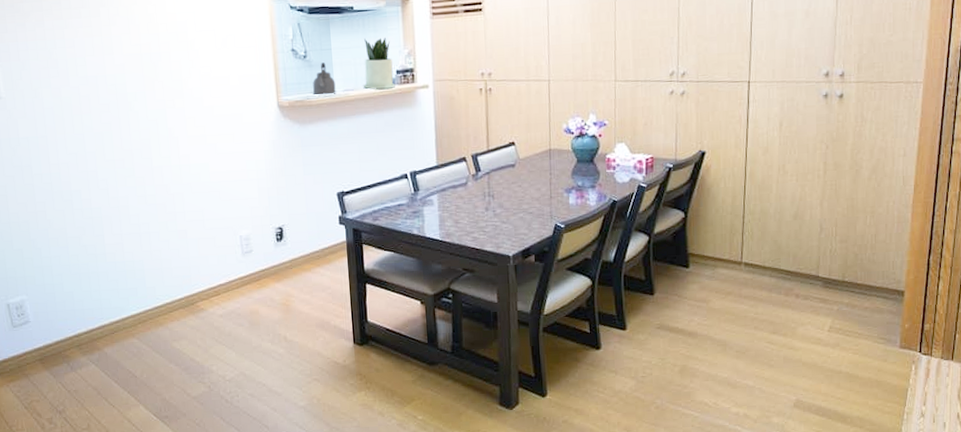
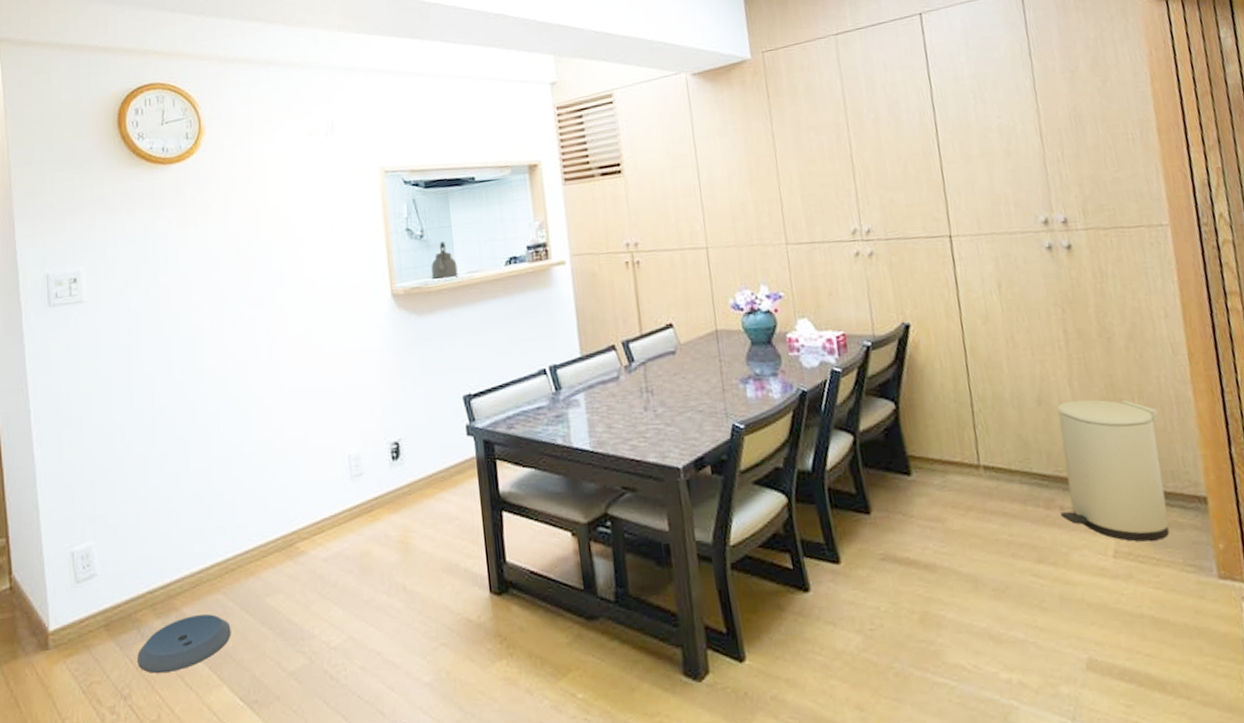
robot vacuum: none [68,353,145,395] -> present [137,614,231,673]
planter: present [363,38,396,90] -> none [488,210,528,270]
pedal bin: none [796,216,883,321] -> present [1056,399,1170,542]

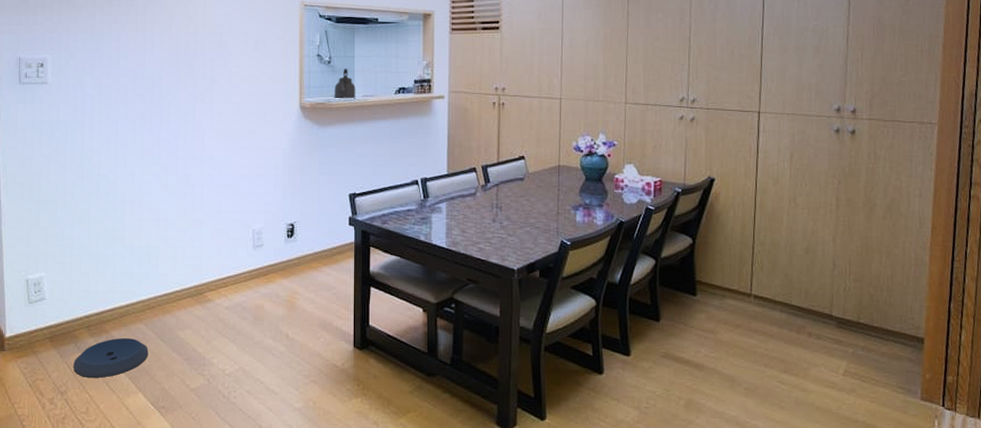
pedal bin: present [1056,399,1170,542] -> none [808,253,900,366]

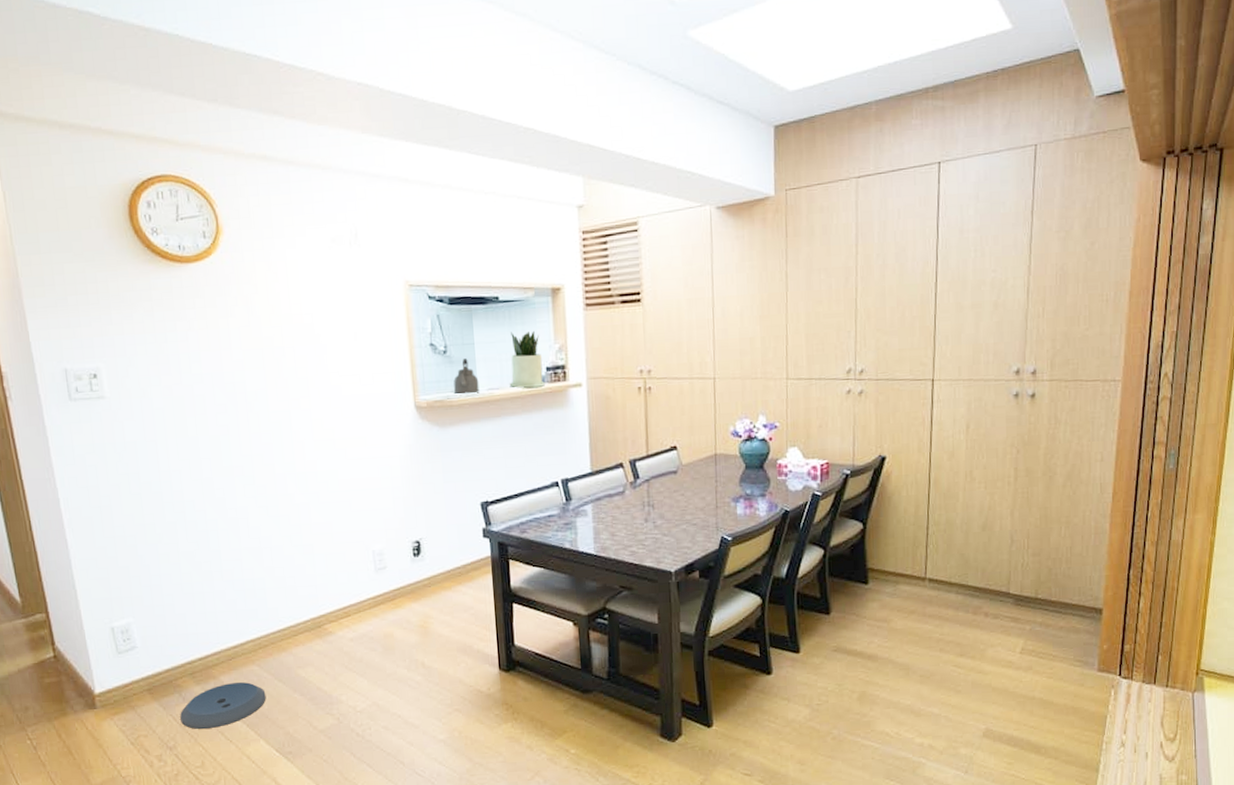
planter: none [382,48,413,98] -> present [509,331,546,389]

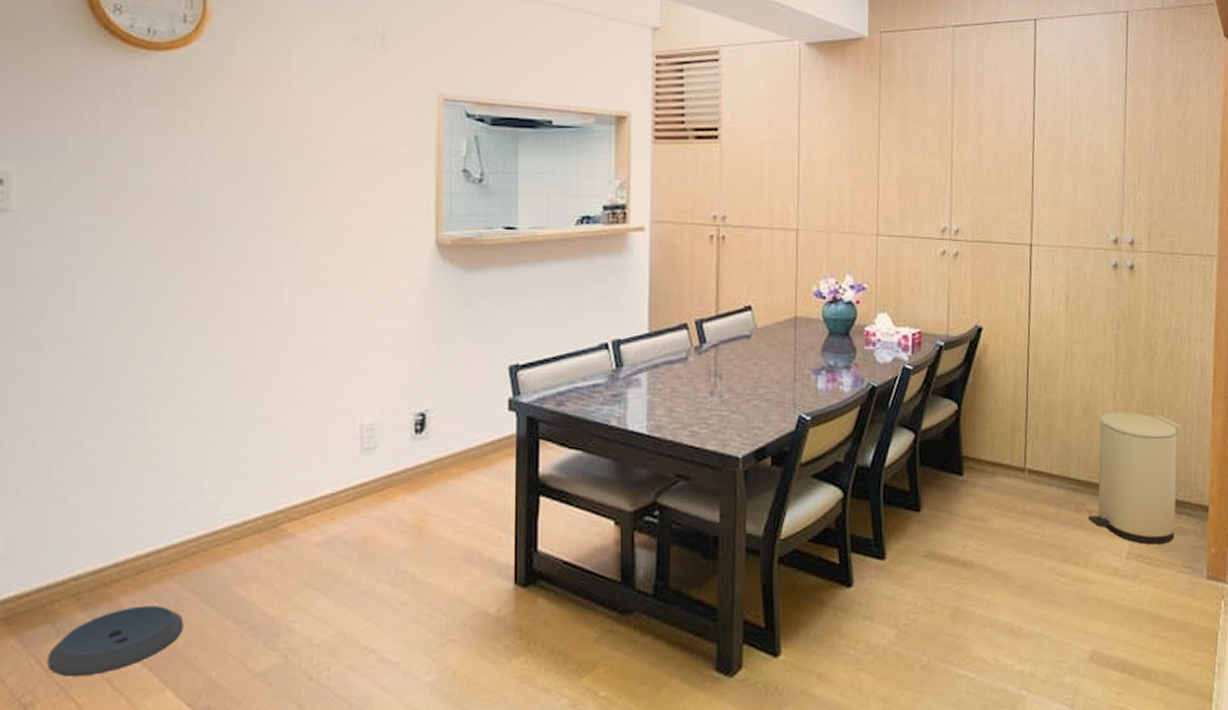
kettle: present [453,358,480,395] -> none [488,190,520,232]
planter: present [509,331,546,389] -> none [557,162,602,230]
pedal bin: none [985,527,1079,642] -> present [1088,411,1182,545]

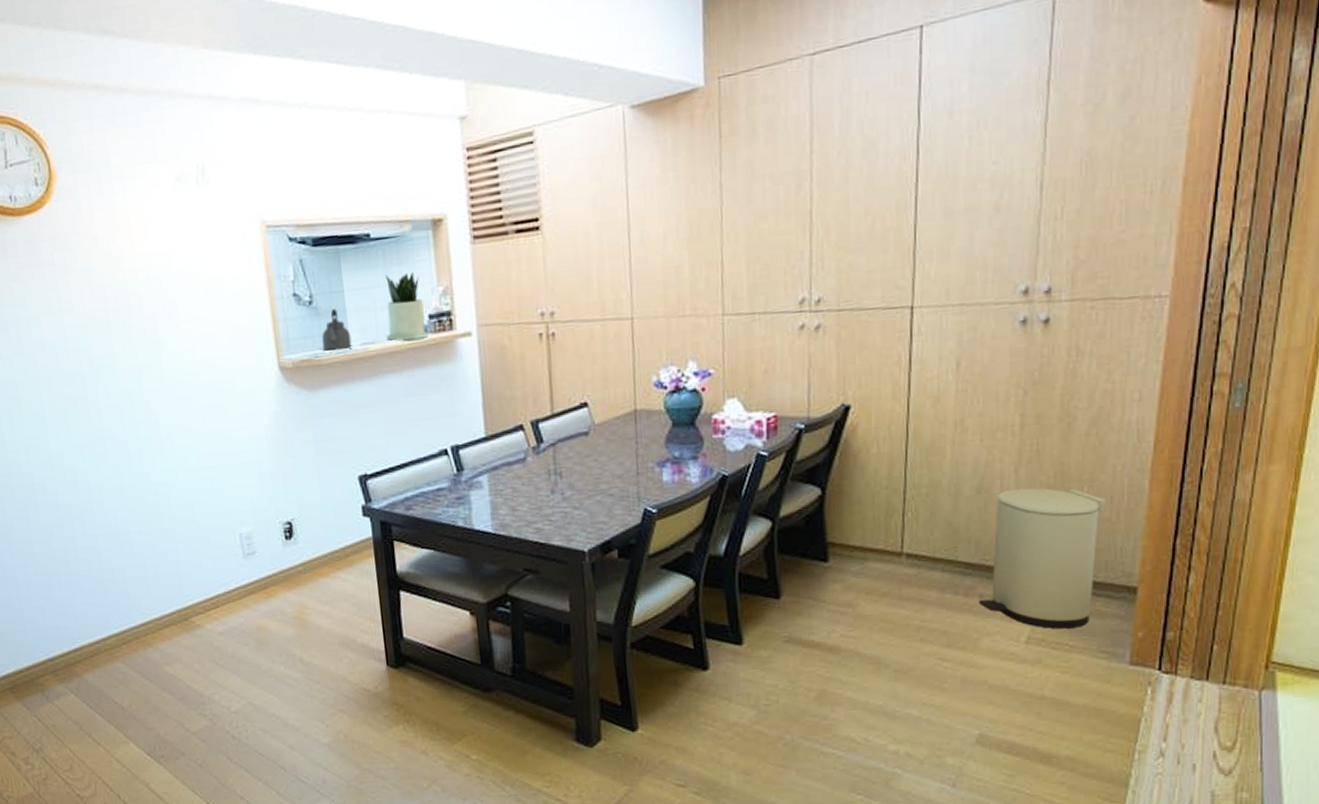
robot vacuum: present [48,605,184,677] -> none [44,680,134,731]
kettle: none [488,190,520,232] -> present [322,309,352,352]
planter: none [557,162,602,230] -> present [386,273,429,342]

